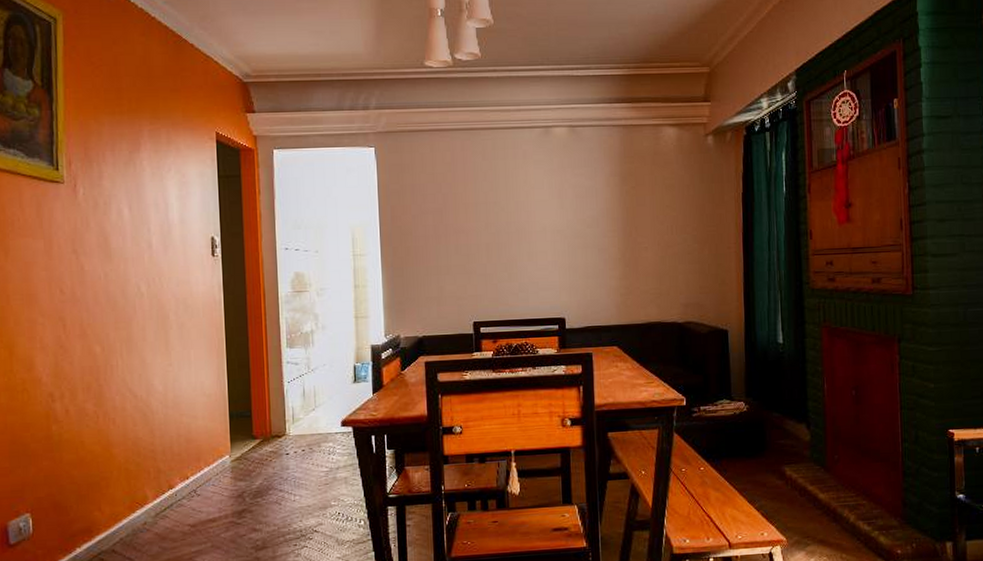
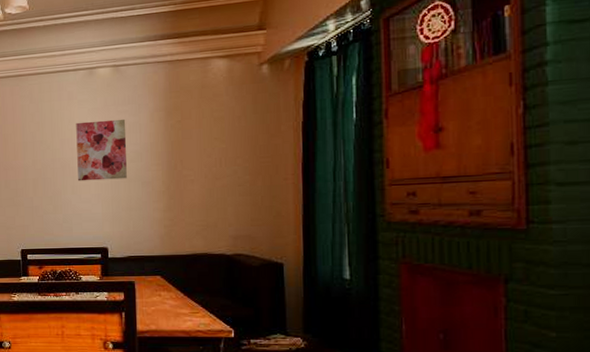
wall art: none [532,182,584,247] -> present [76,119,127,182]

